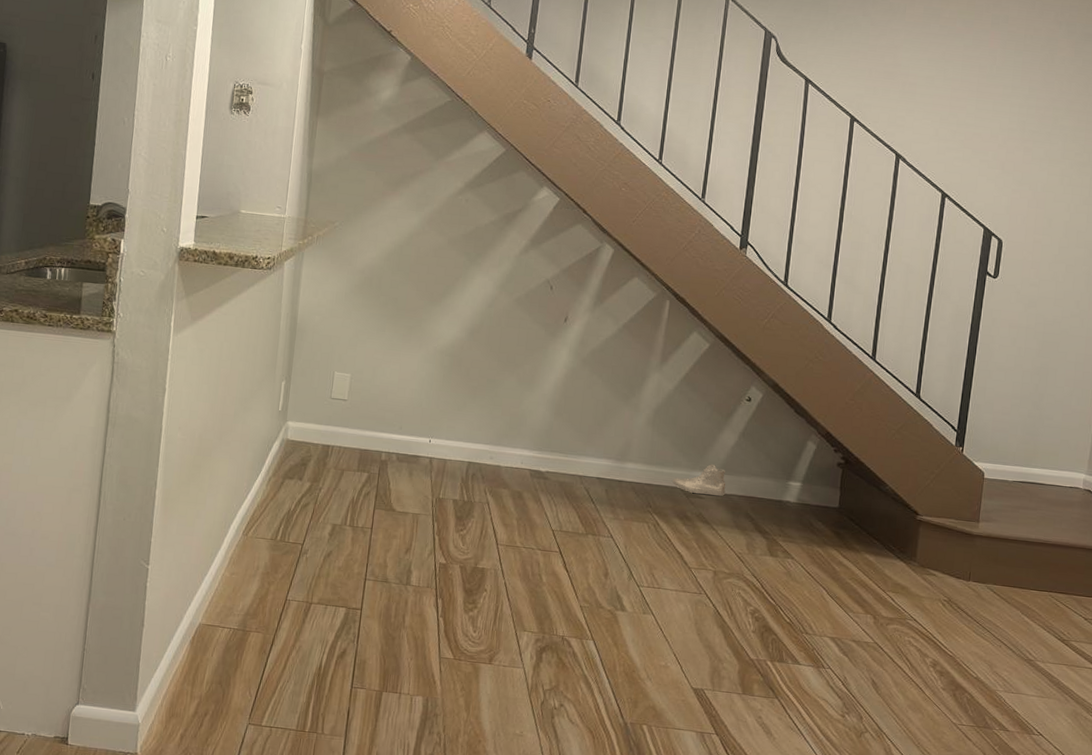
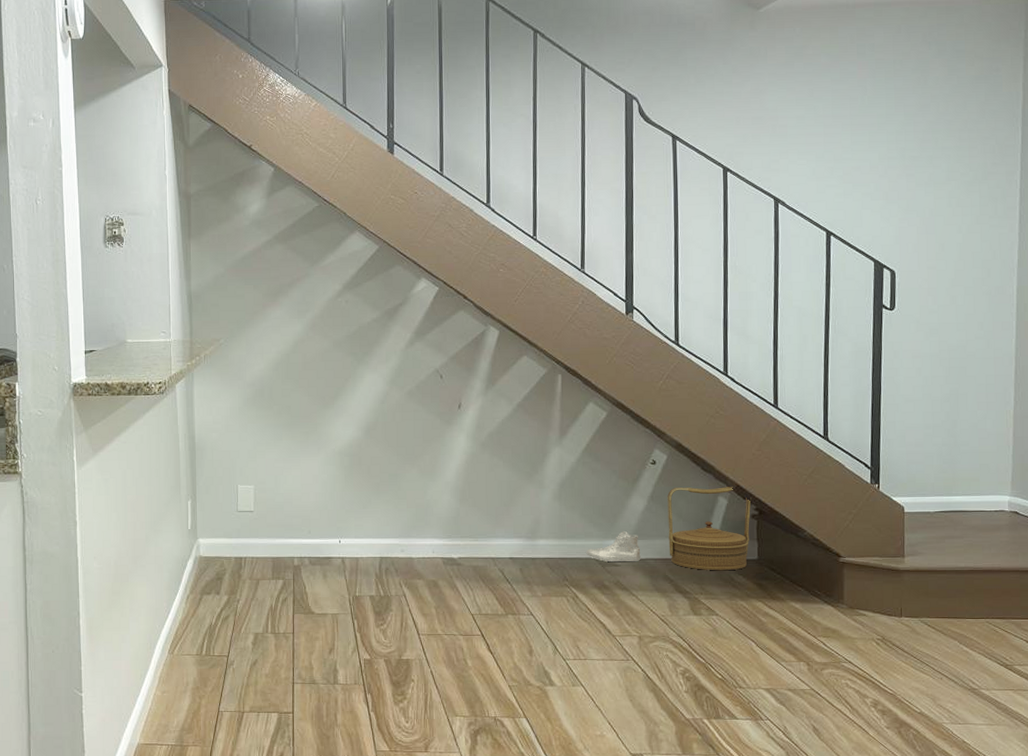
basket: none [753,427,839,516] -> present [667,487,751,571]

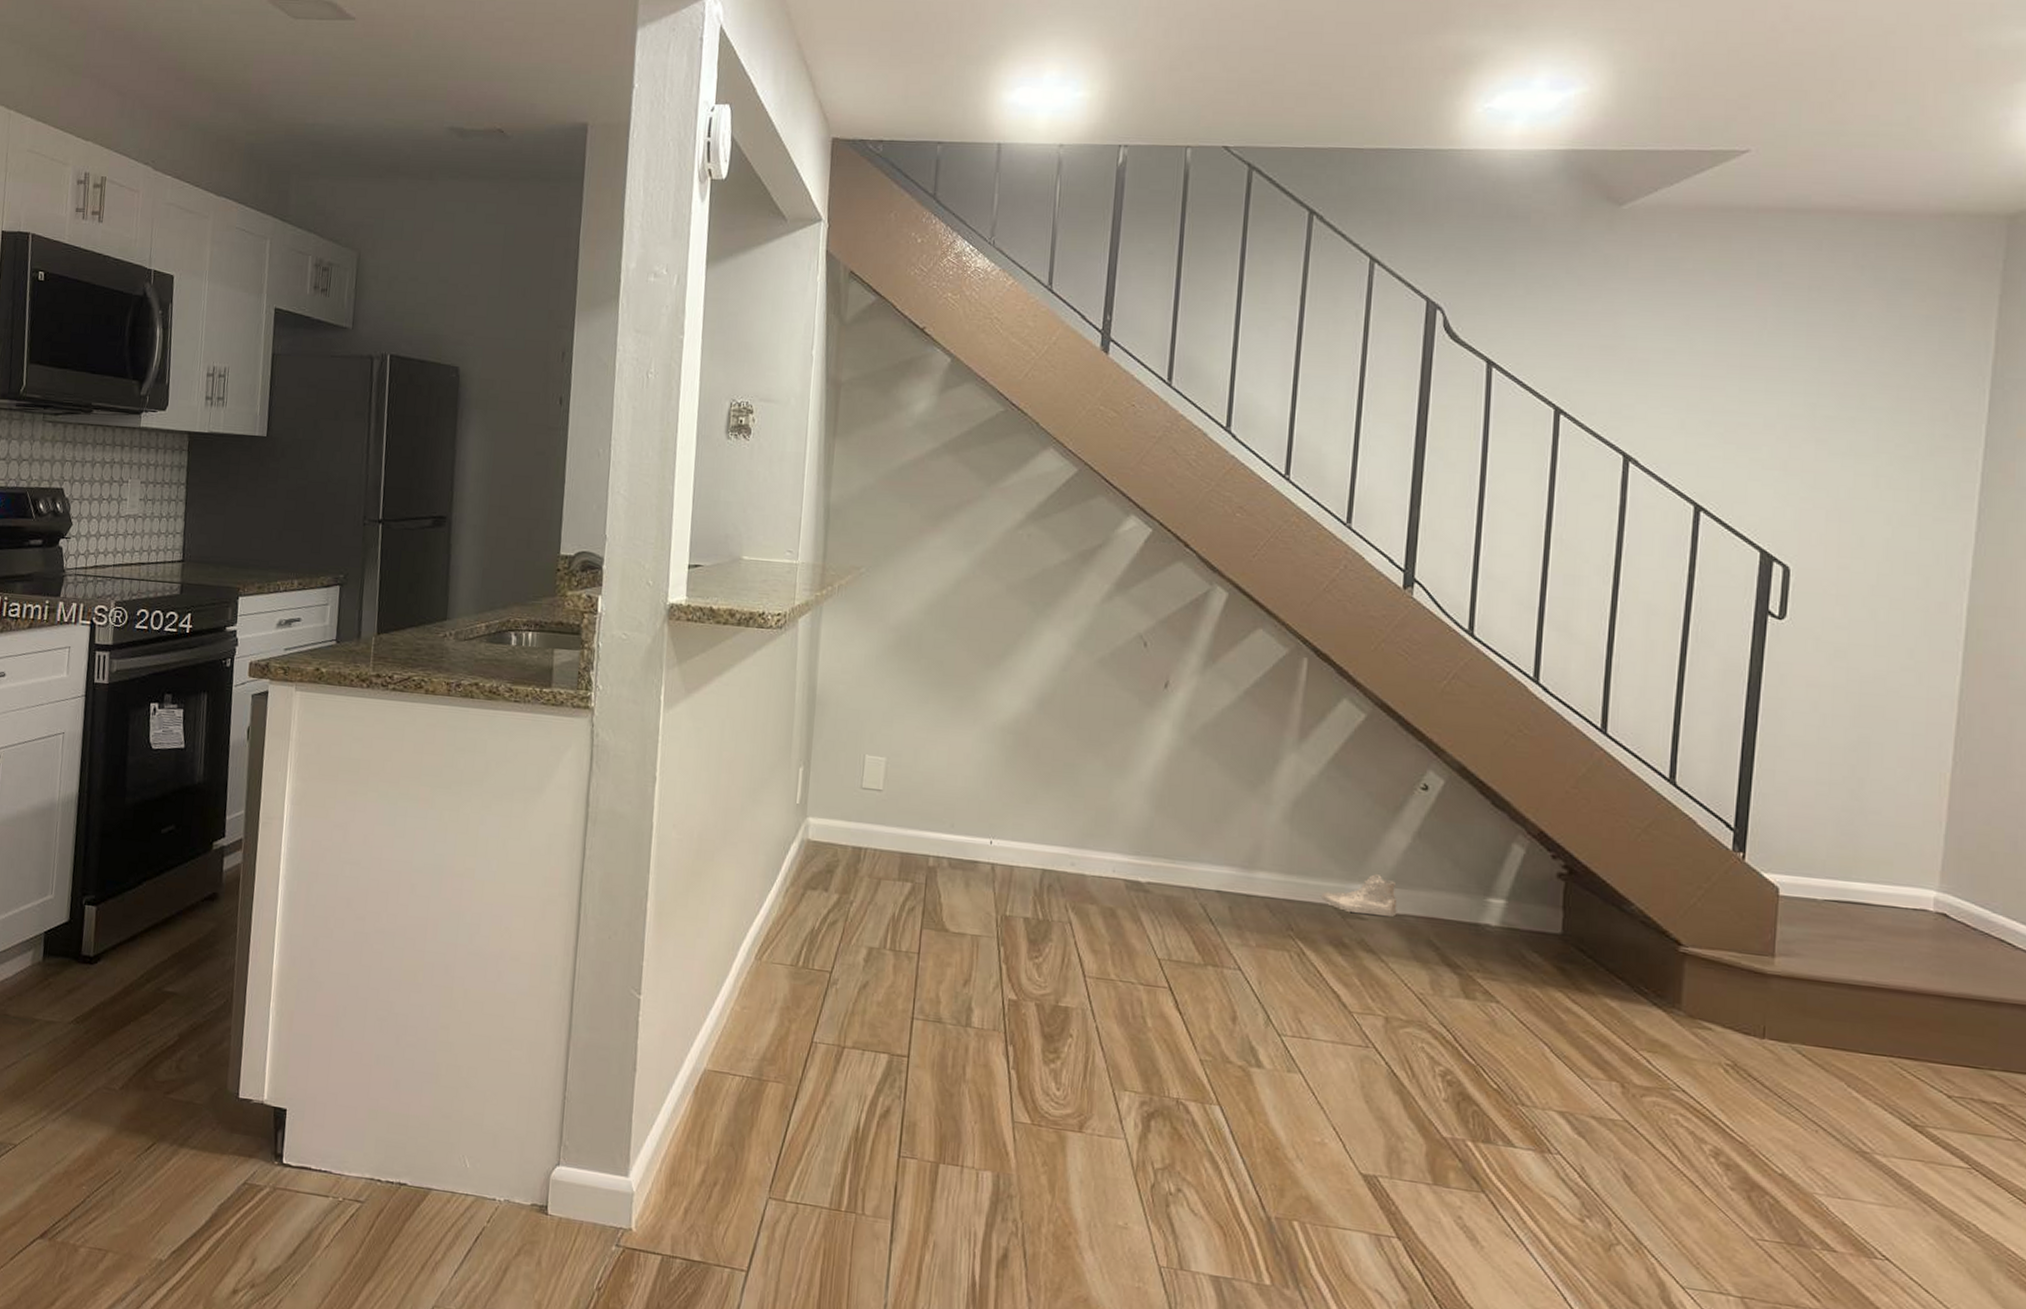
basket: present [667,487,751,571] -> none [1436,824,1559,945]

